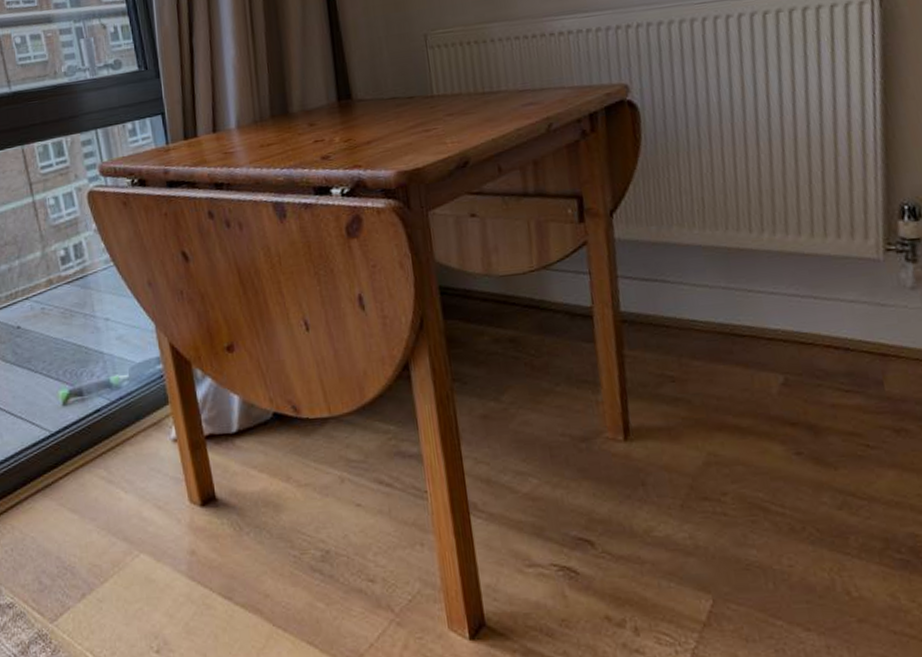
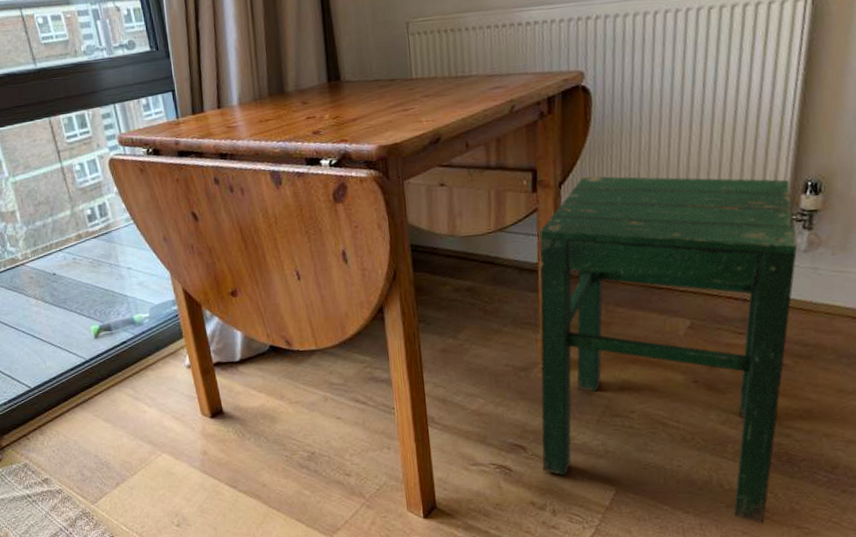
stool: none [591,202,911,644] -> present [539,176,798,523]

